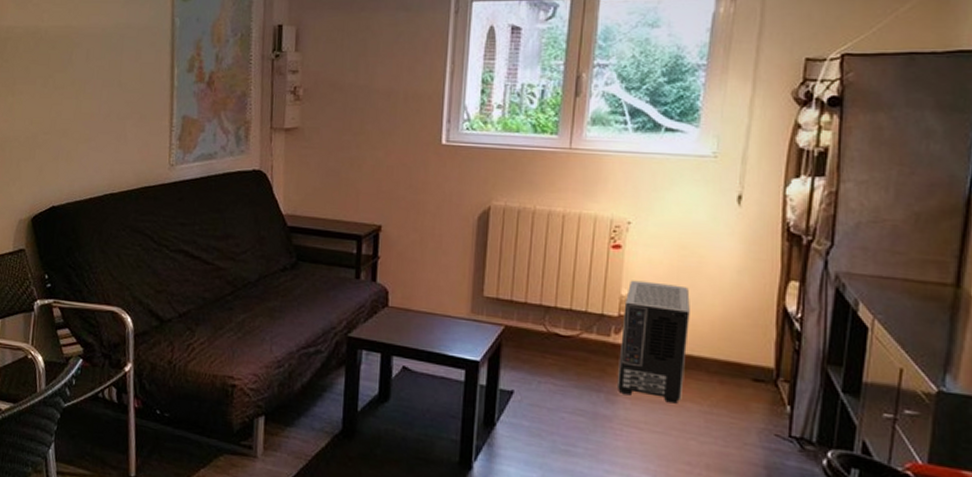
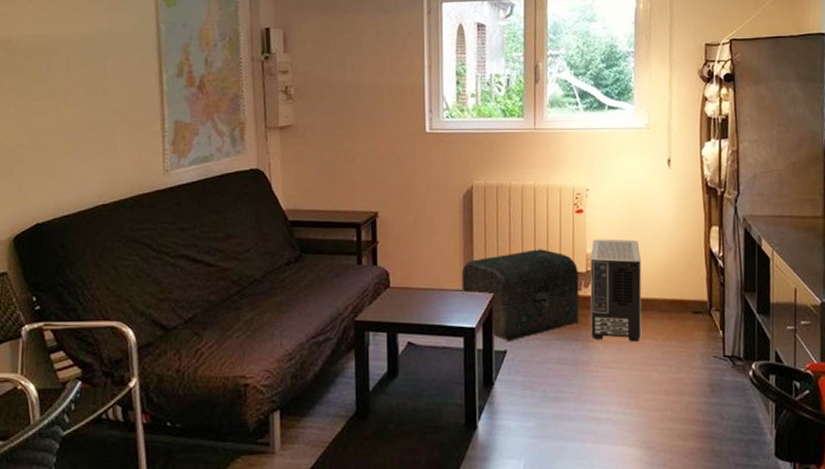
ottoman: none [468,284,609,381] -> present [461,249,580,341]

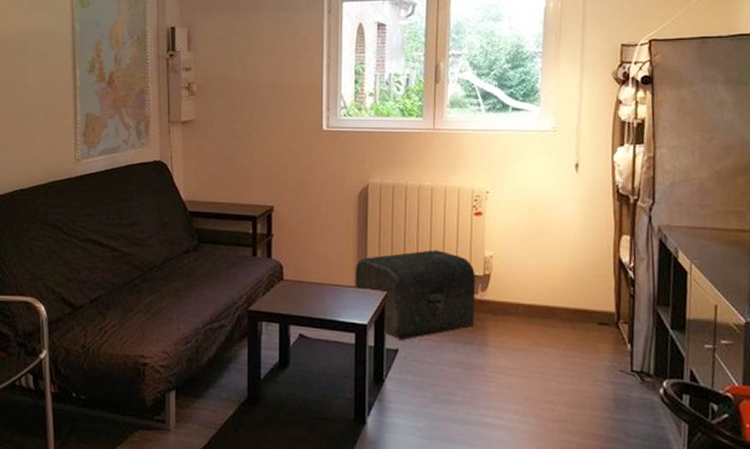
air purifier: present [590,239,642,342] -> none [486,243,544,350]

